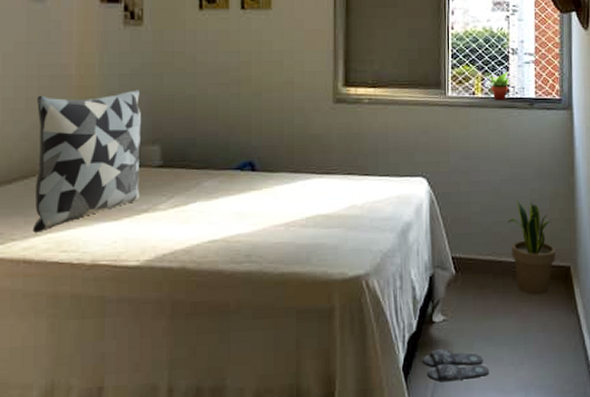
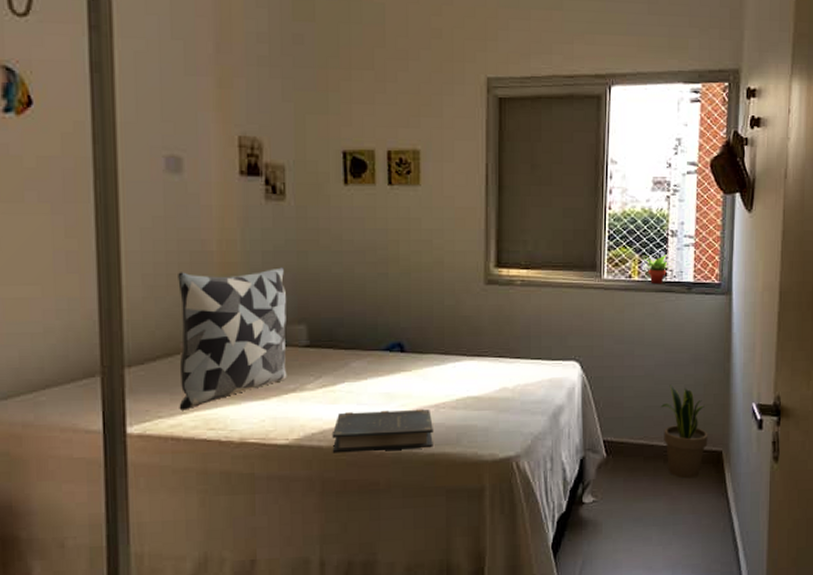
book: none [182,227,283,274] -> present [332,409,433,453]
slippers: present [423,349,489,382] -> none [572,528,638,560]

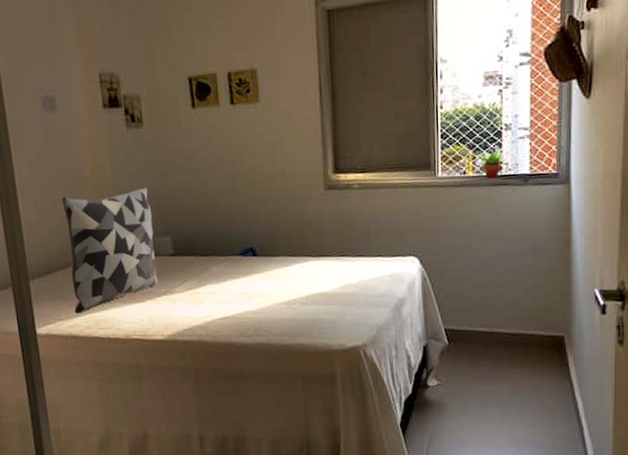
book: present [332,409,433,453] -> none [200,305,288,346]
potted plant: present [660,385,708,479] -> none [500,275,549,363]

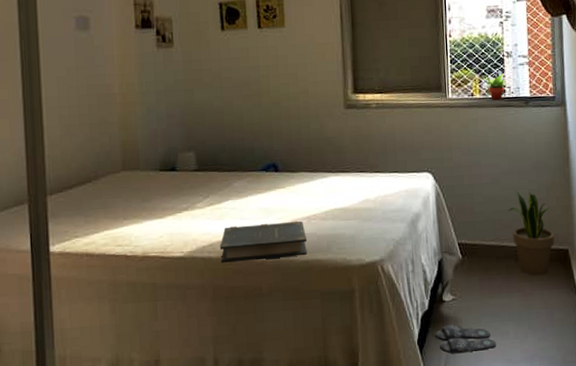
pillow: present [62,187,159,314] -> none [88,104,181,230]
book: none [200,305,288,346] -> present [219,221,307,263]
slippers: none [419,409,482,437] -> present [435,324,497,354]
potted plant: none [500,275,549,363] -> present [508,190,554,276]

